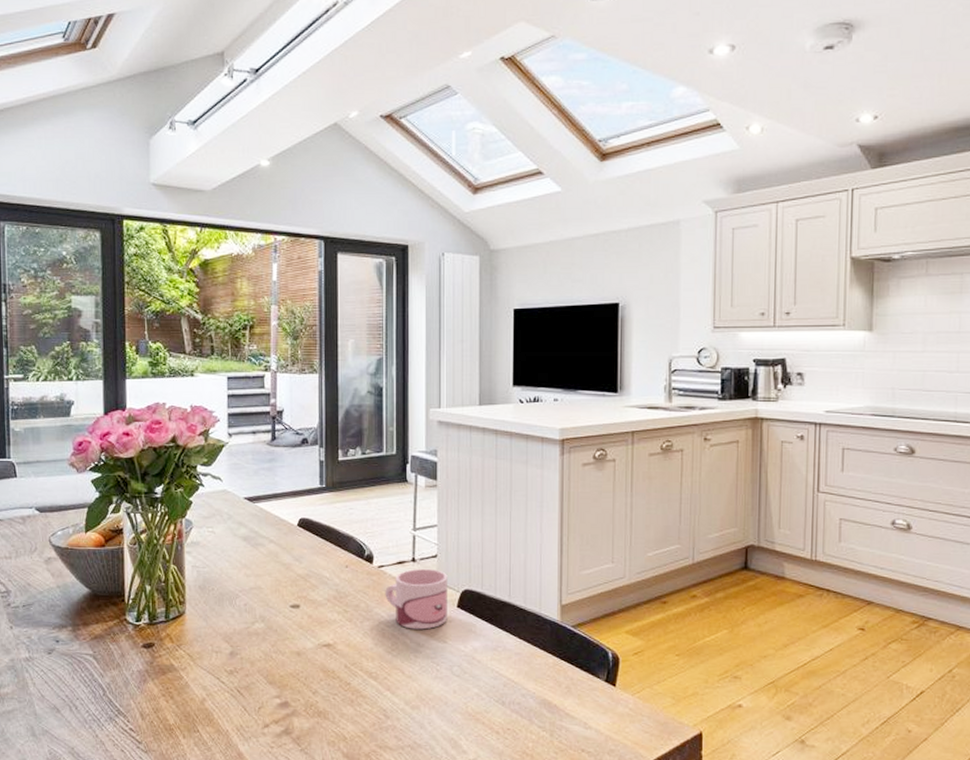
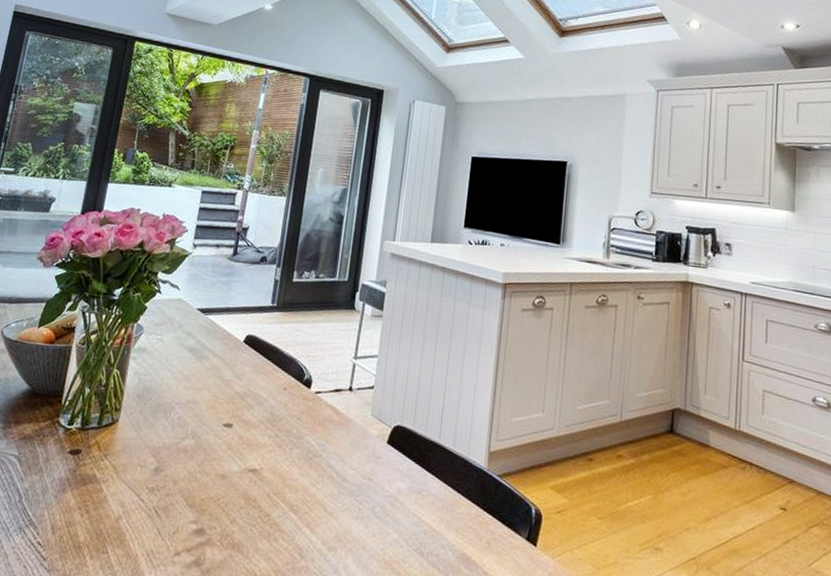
mug: present [385,568,447,630] -> none [318,398,382,464]

